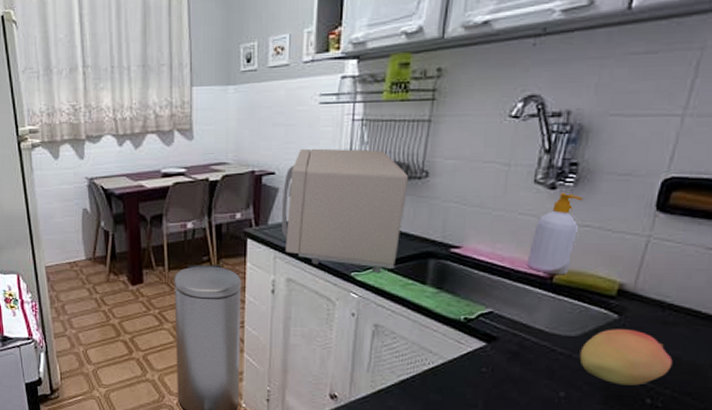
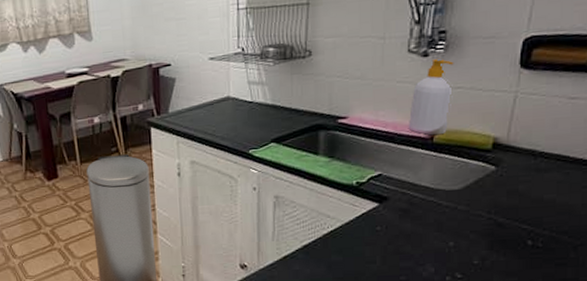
microwave: present [281,148,409,273] -> none [179,34,294,148]
fruit: present [579,329,673,386] -> none [464,178,548,231]

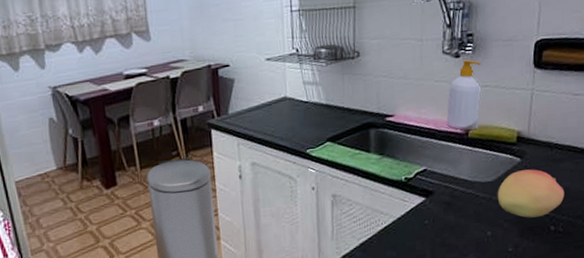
fruit: none [464,178,548,231] -> present [497,169,565,218]

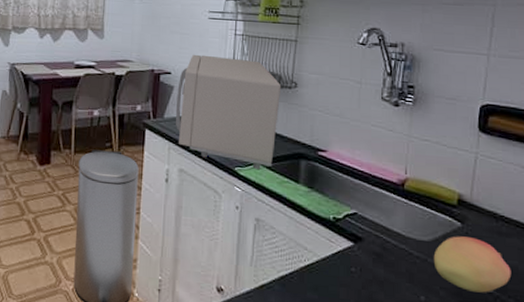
microwave: none [238,36,344,147] -> present [175,54,282,169]
soap bottle: present [446,59,483,131] -> none [381,109,422,183]

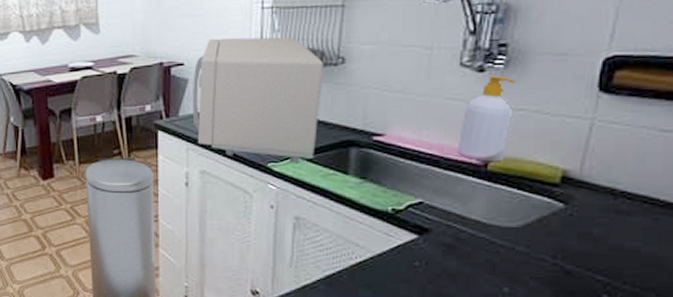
soap bottle: none [381,109,422,183] -> present [456,74,516,162]
fruit: present [433,236,512,293] -> none [523,219,631,281]

